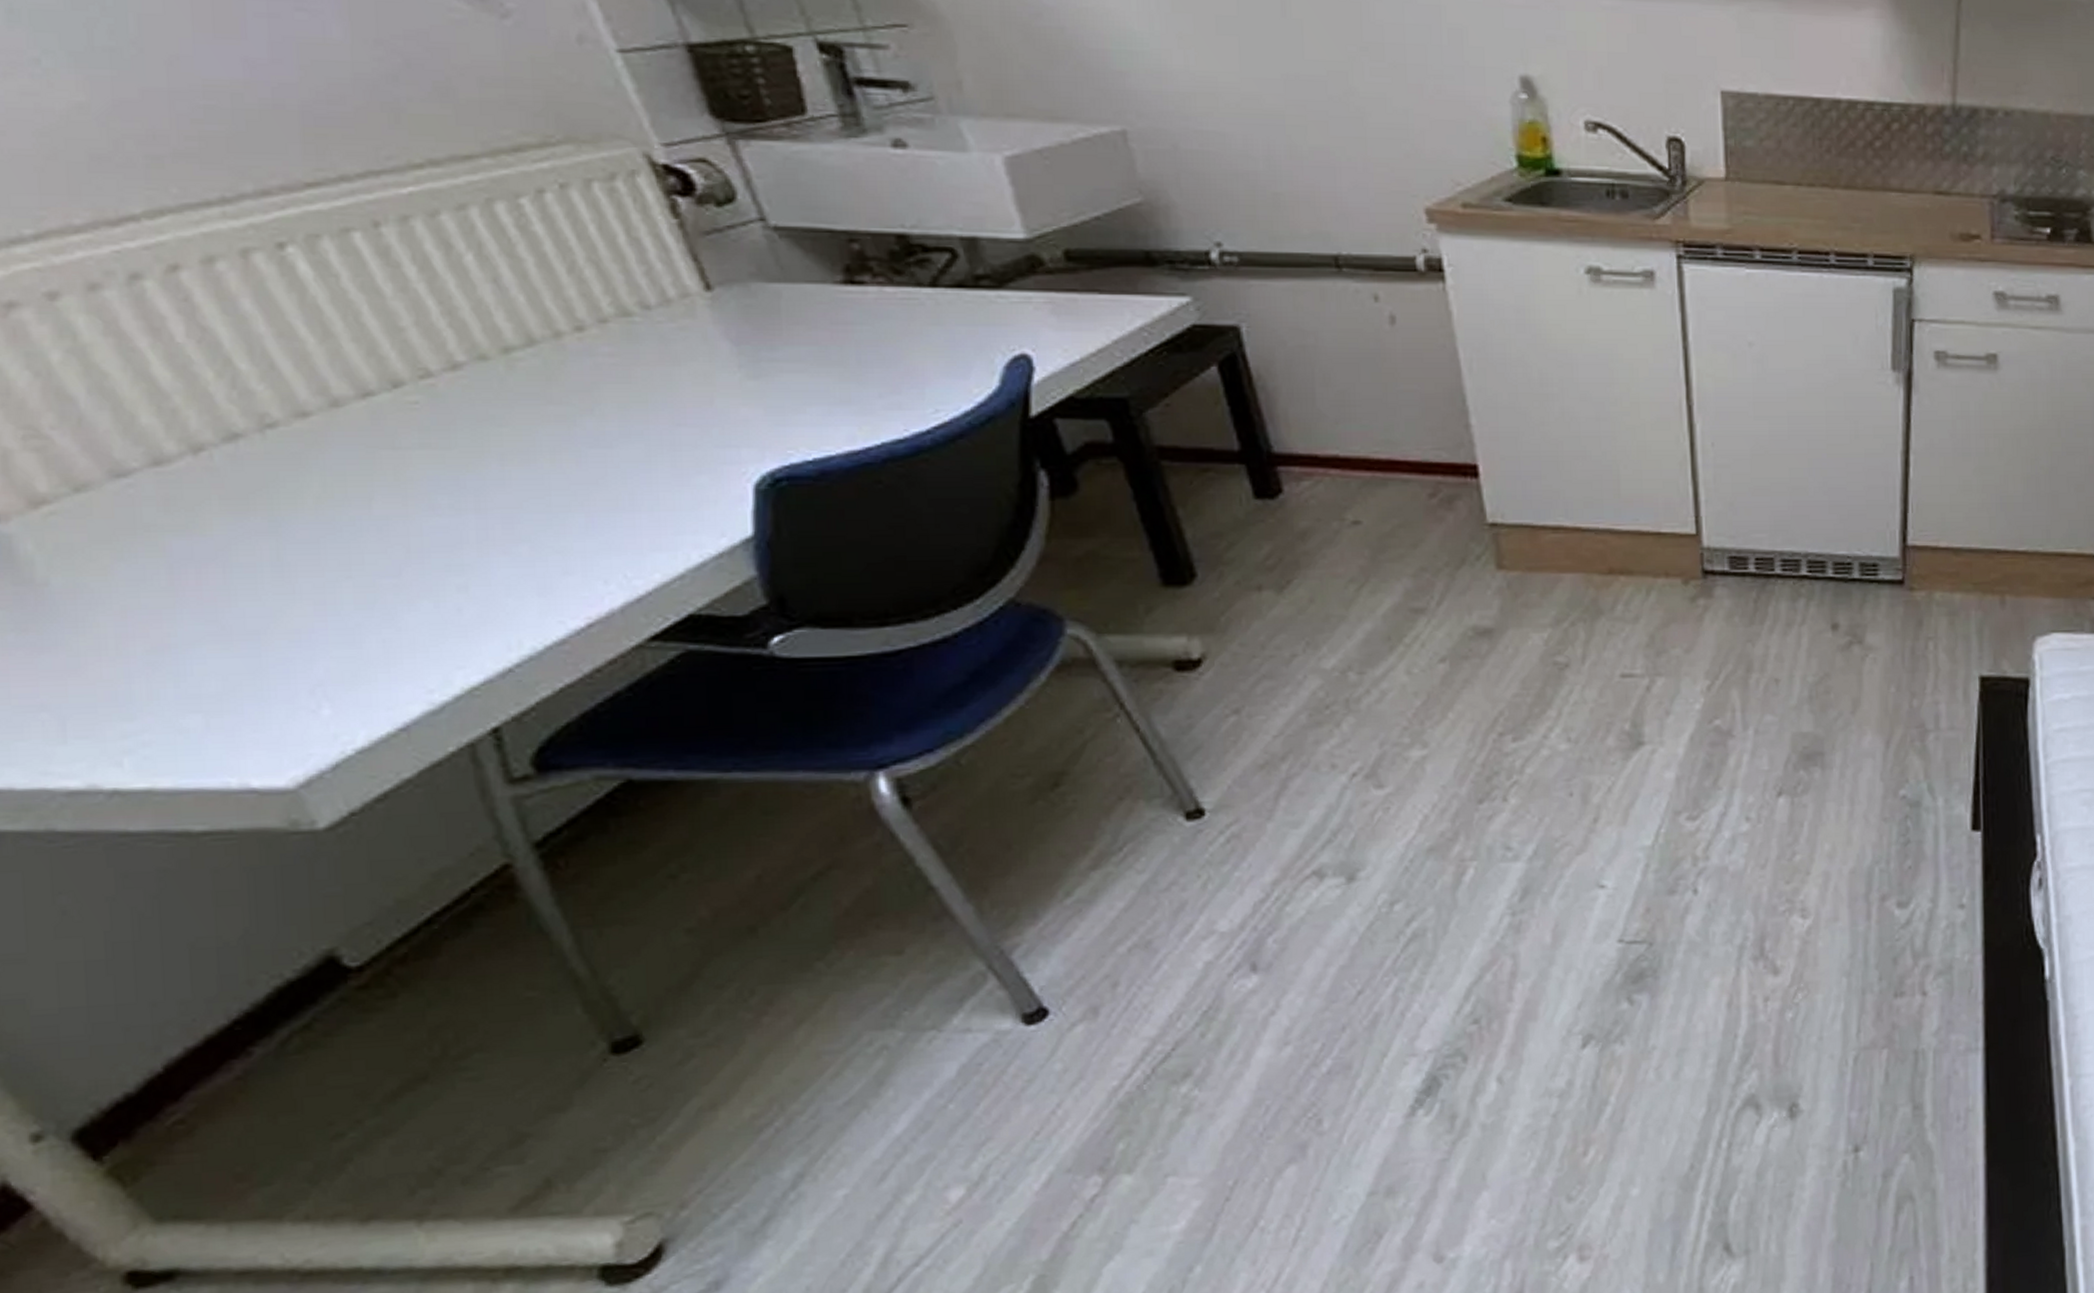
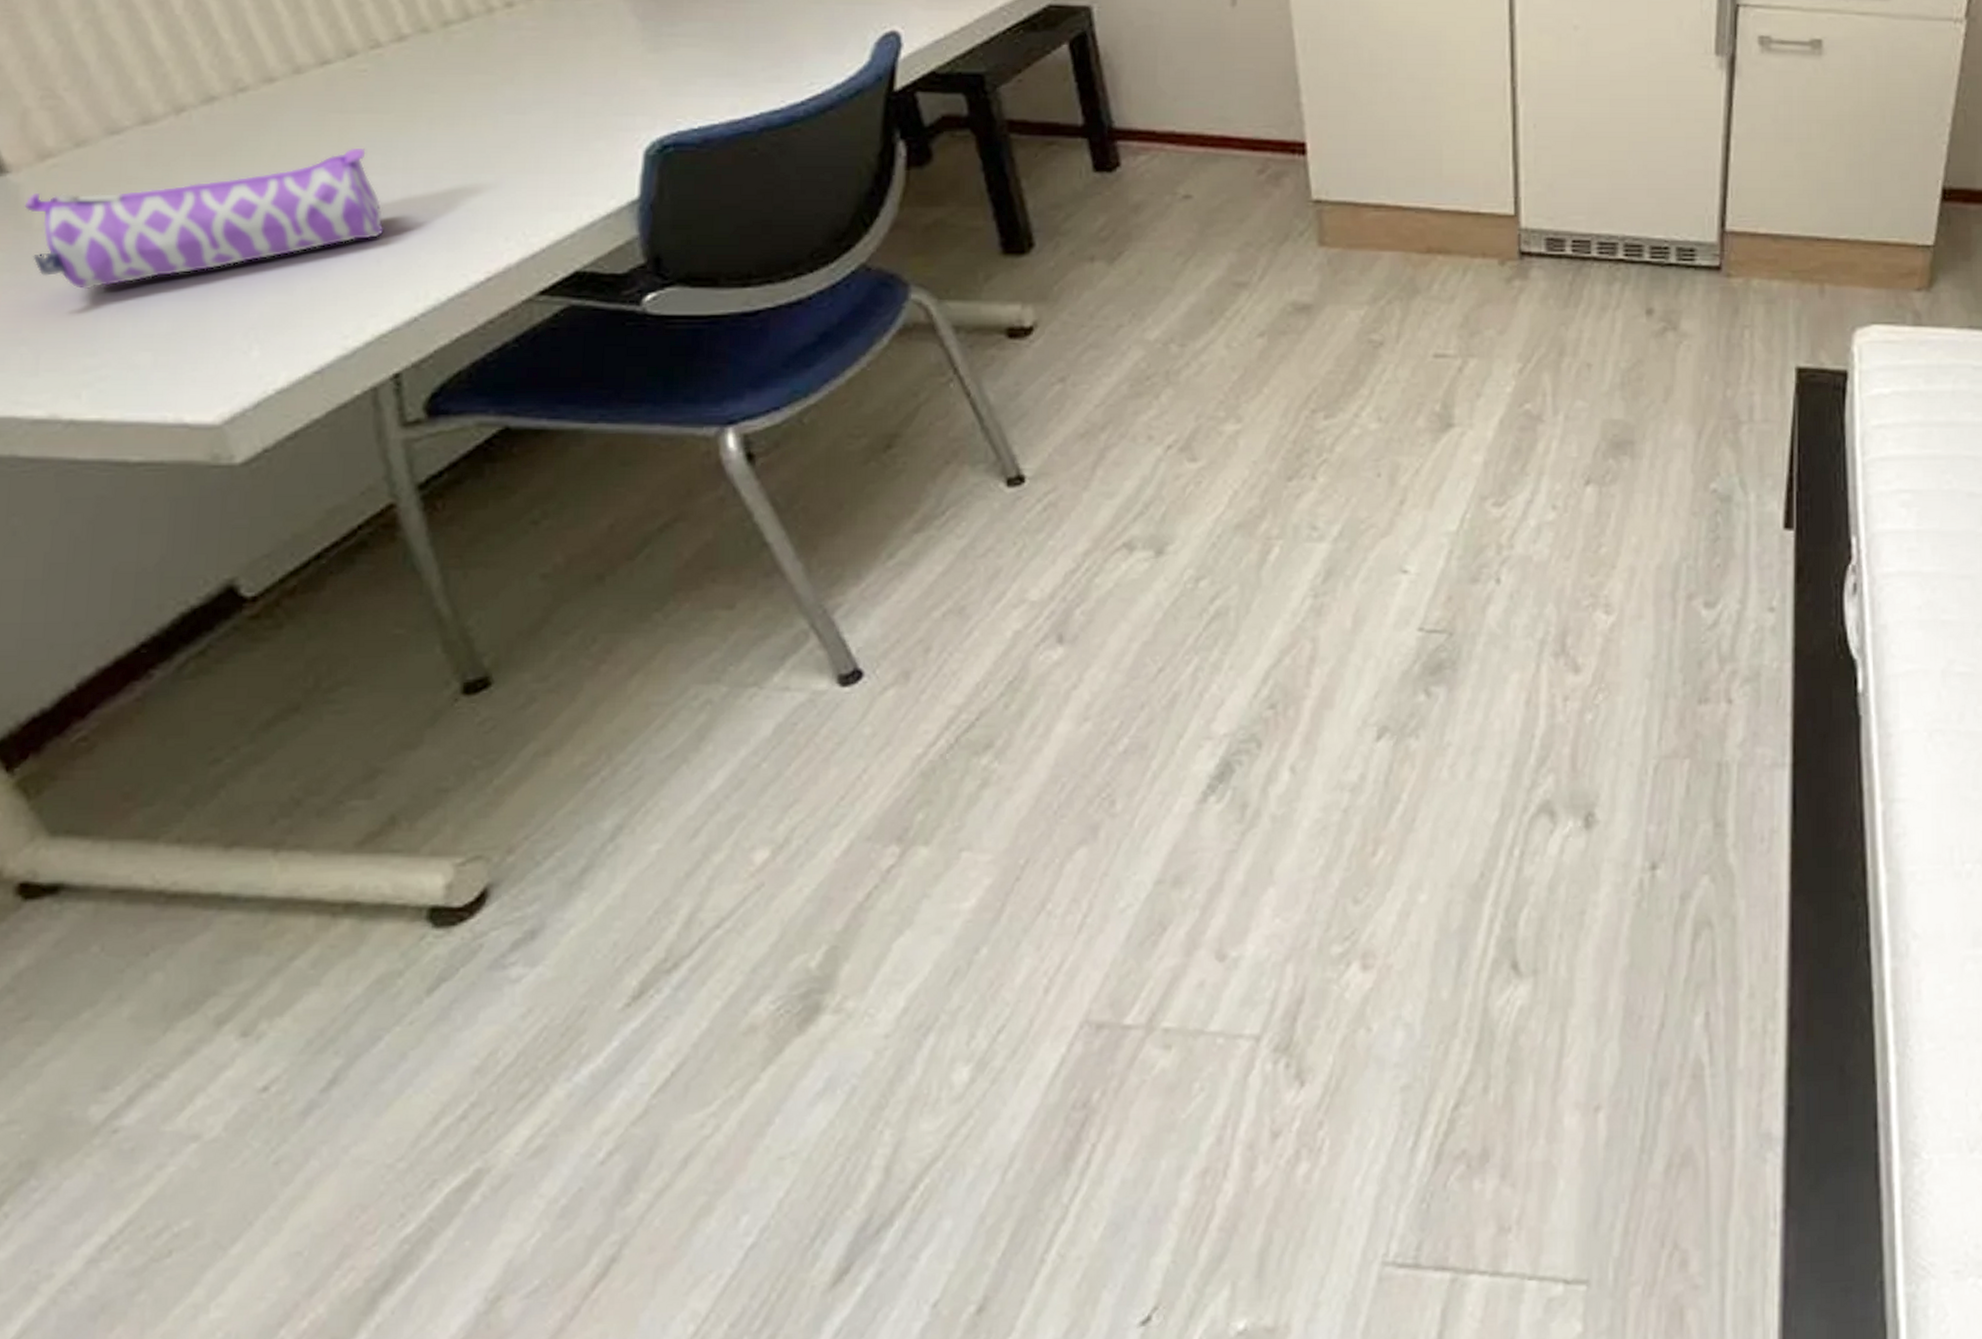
pencil case: none [20,487,461,649] -> present [24,147,384,290]

